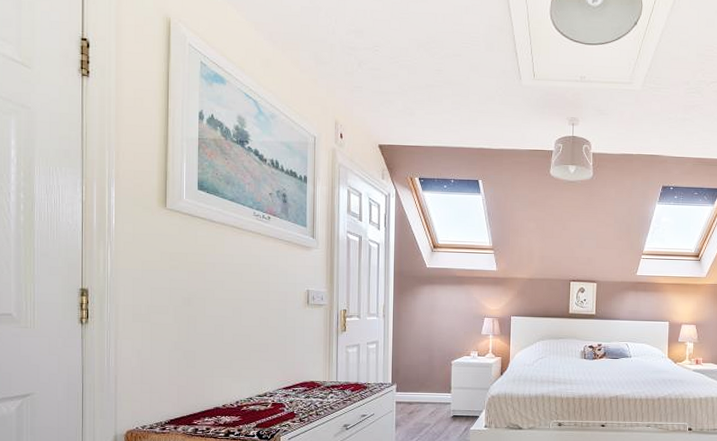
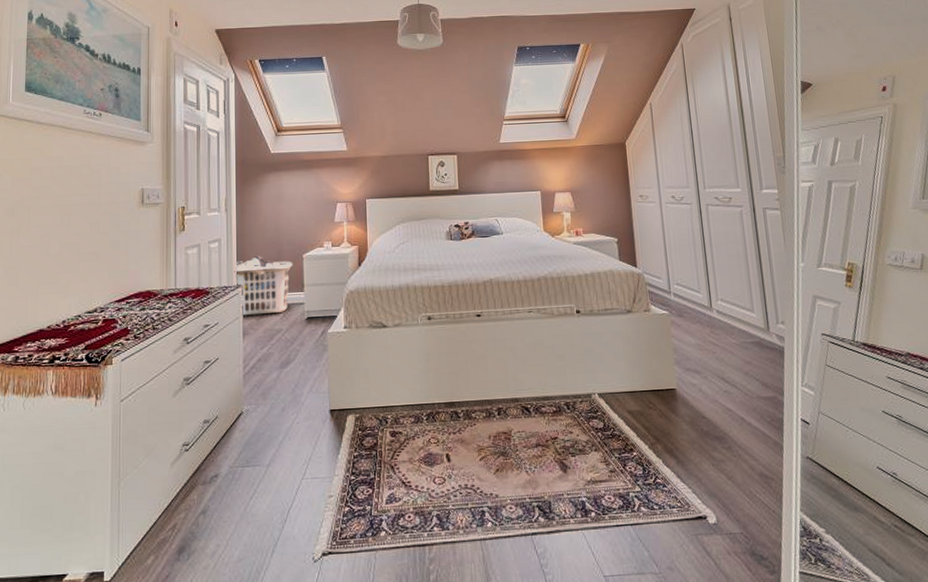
clothes hamper: none [389,358,442,410] -> present [234,255,293,316]

